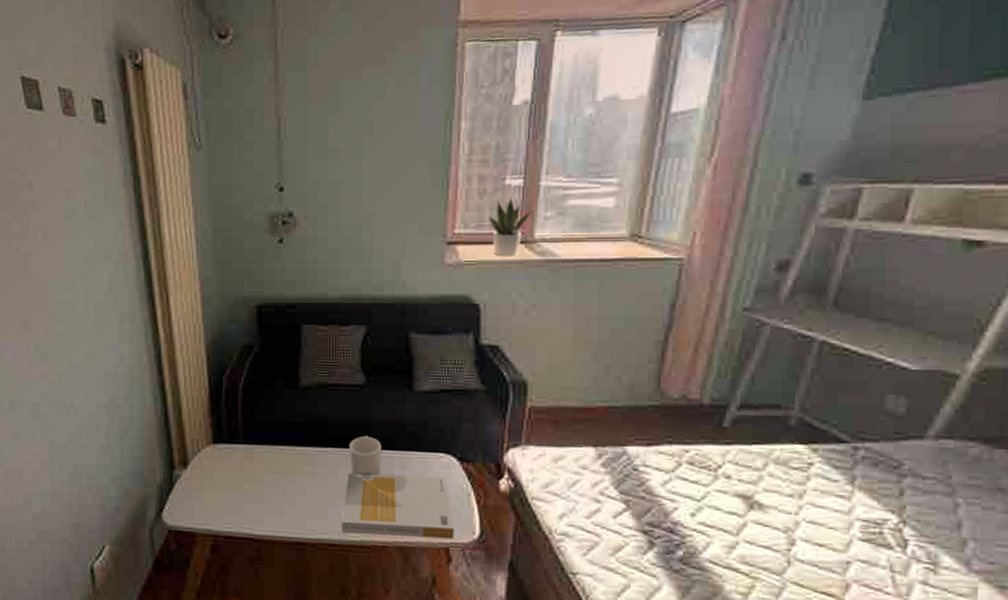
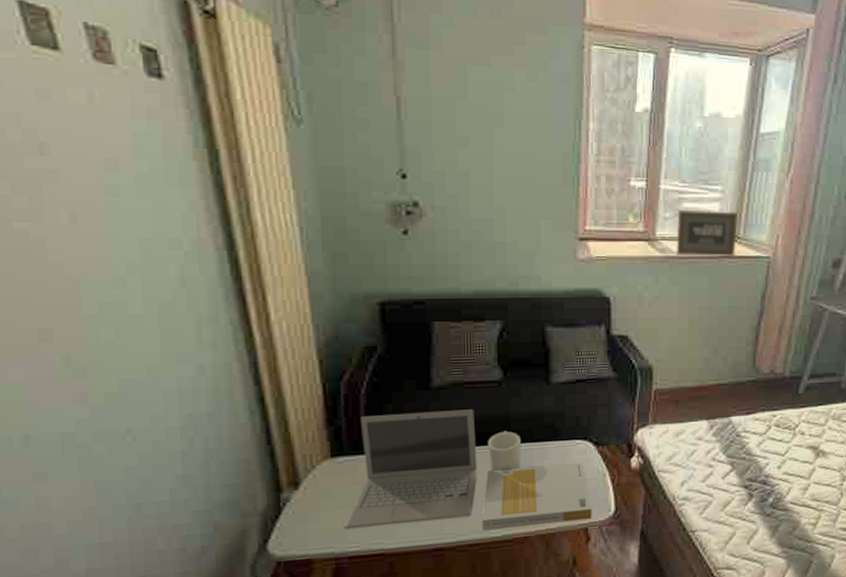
laptop: none [220,409,340,516] -> present [343,409,479,529]
potted plant: present [489,196,533,257] -> none [617,197,654,254]
picture frame: none [557,206,639,260] -> present [675,210,738,257]

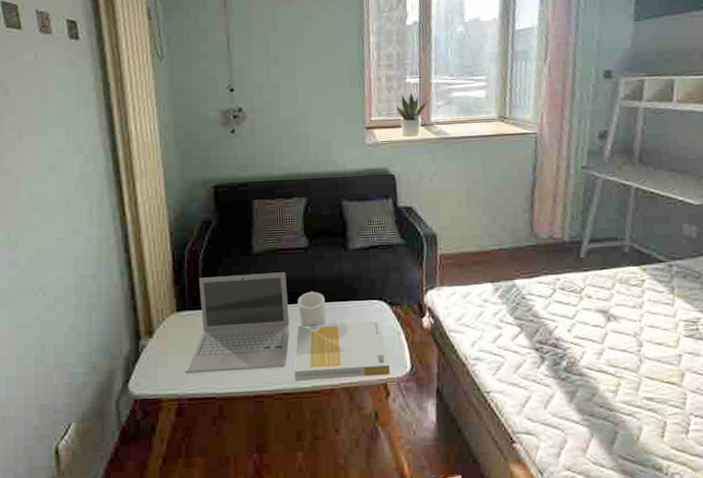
potted plant: none [617,197,654,254] -> present [396,91,428,137]
picture frame: present [675,210,738,257] -> none [448,96,504,136]

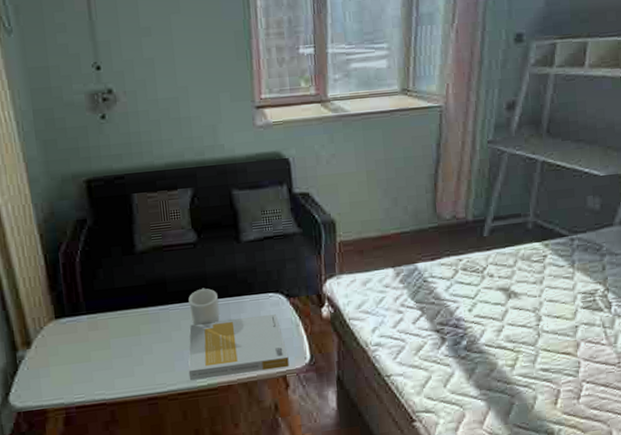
laptop: present [184,272,291,374] -> none [70,270,182,382]
potted plant: present [396,91,428,137] -> none [289,63,324,116]

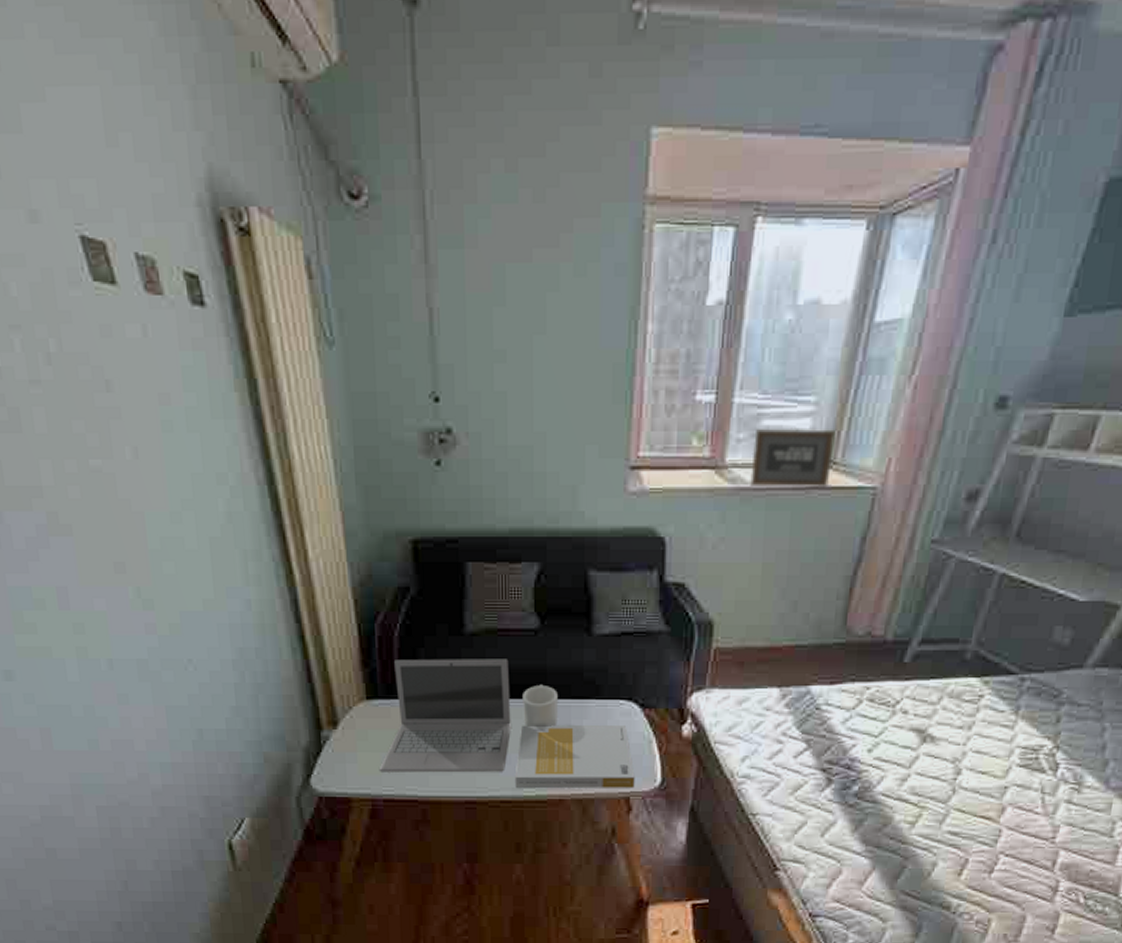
laptop: none [70,270,182,382] -> present [378,659,512,773]
picture frame: none [346,66,407,113] -> present [749,427,836,488]

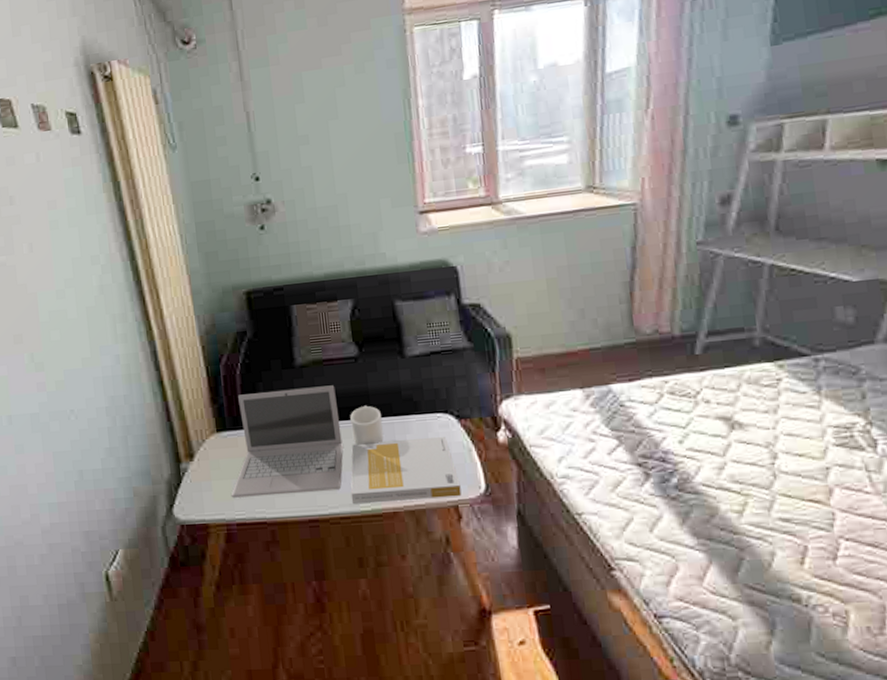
picture frame: present [749,427,836,488] -> none [520,160,593,216]

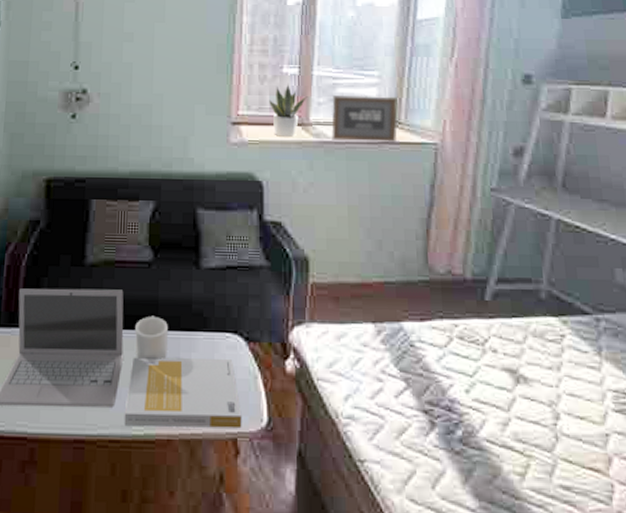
potted plant: none [455,163,495,220] -> present [269,83,308,138]
picture frame: none [520,160,593,216] -> present [330,95,398,143]

